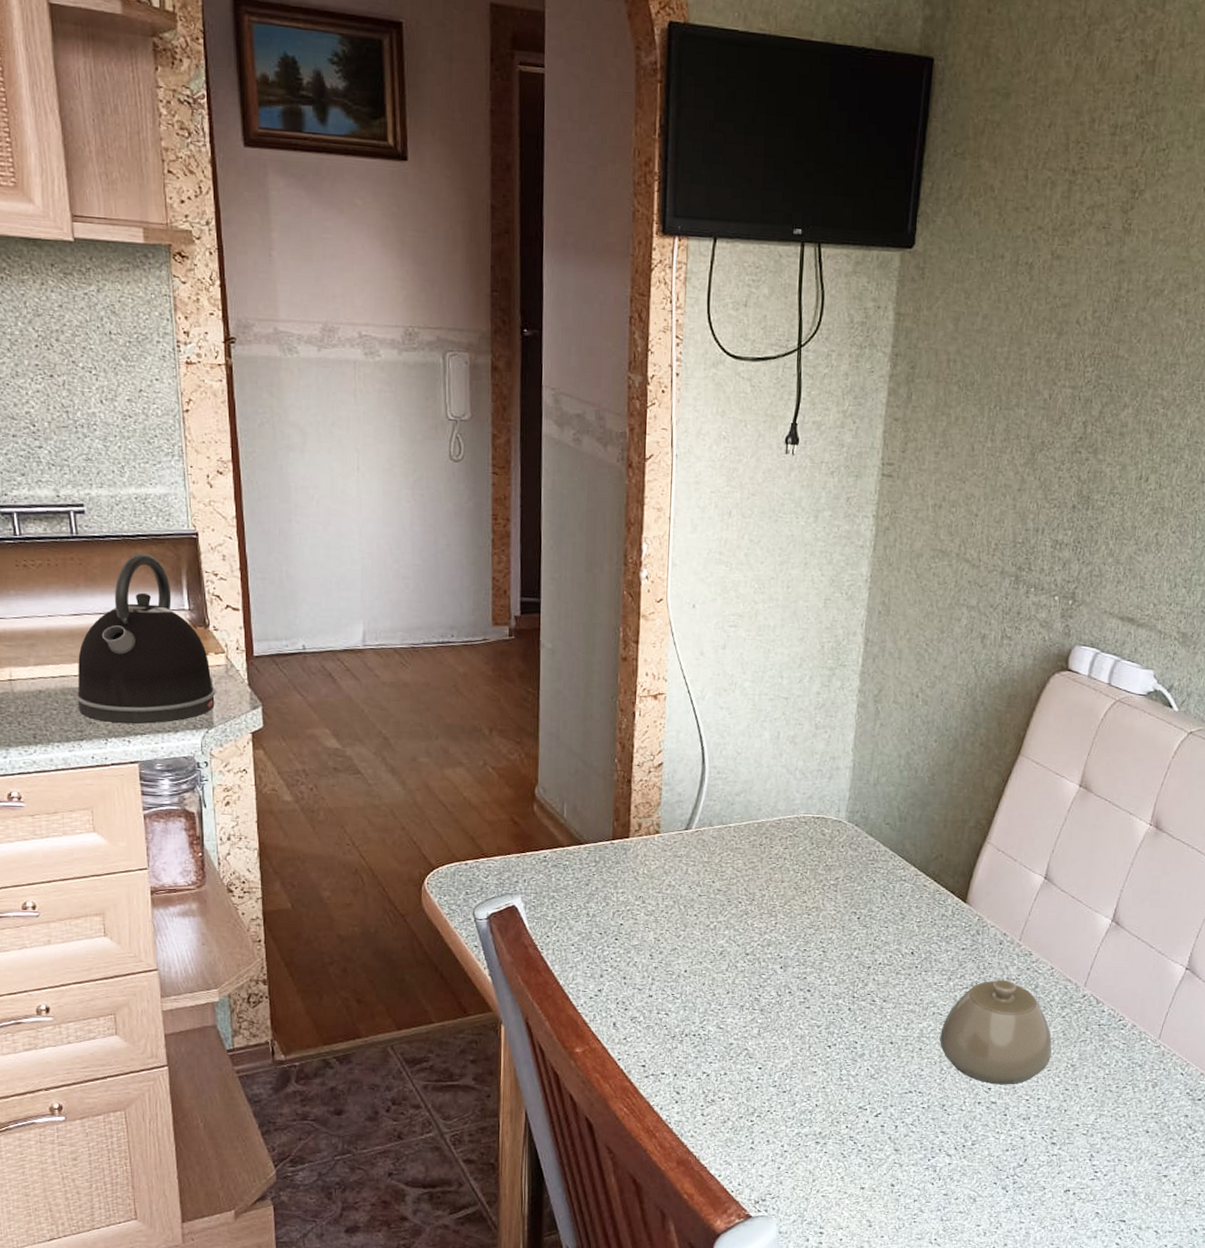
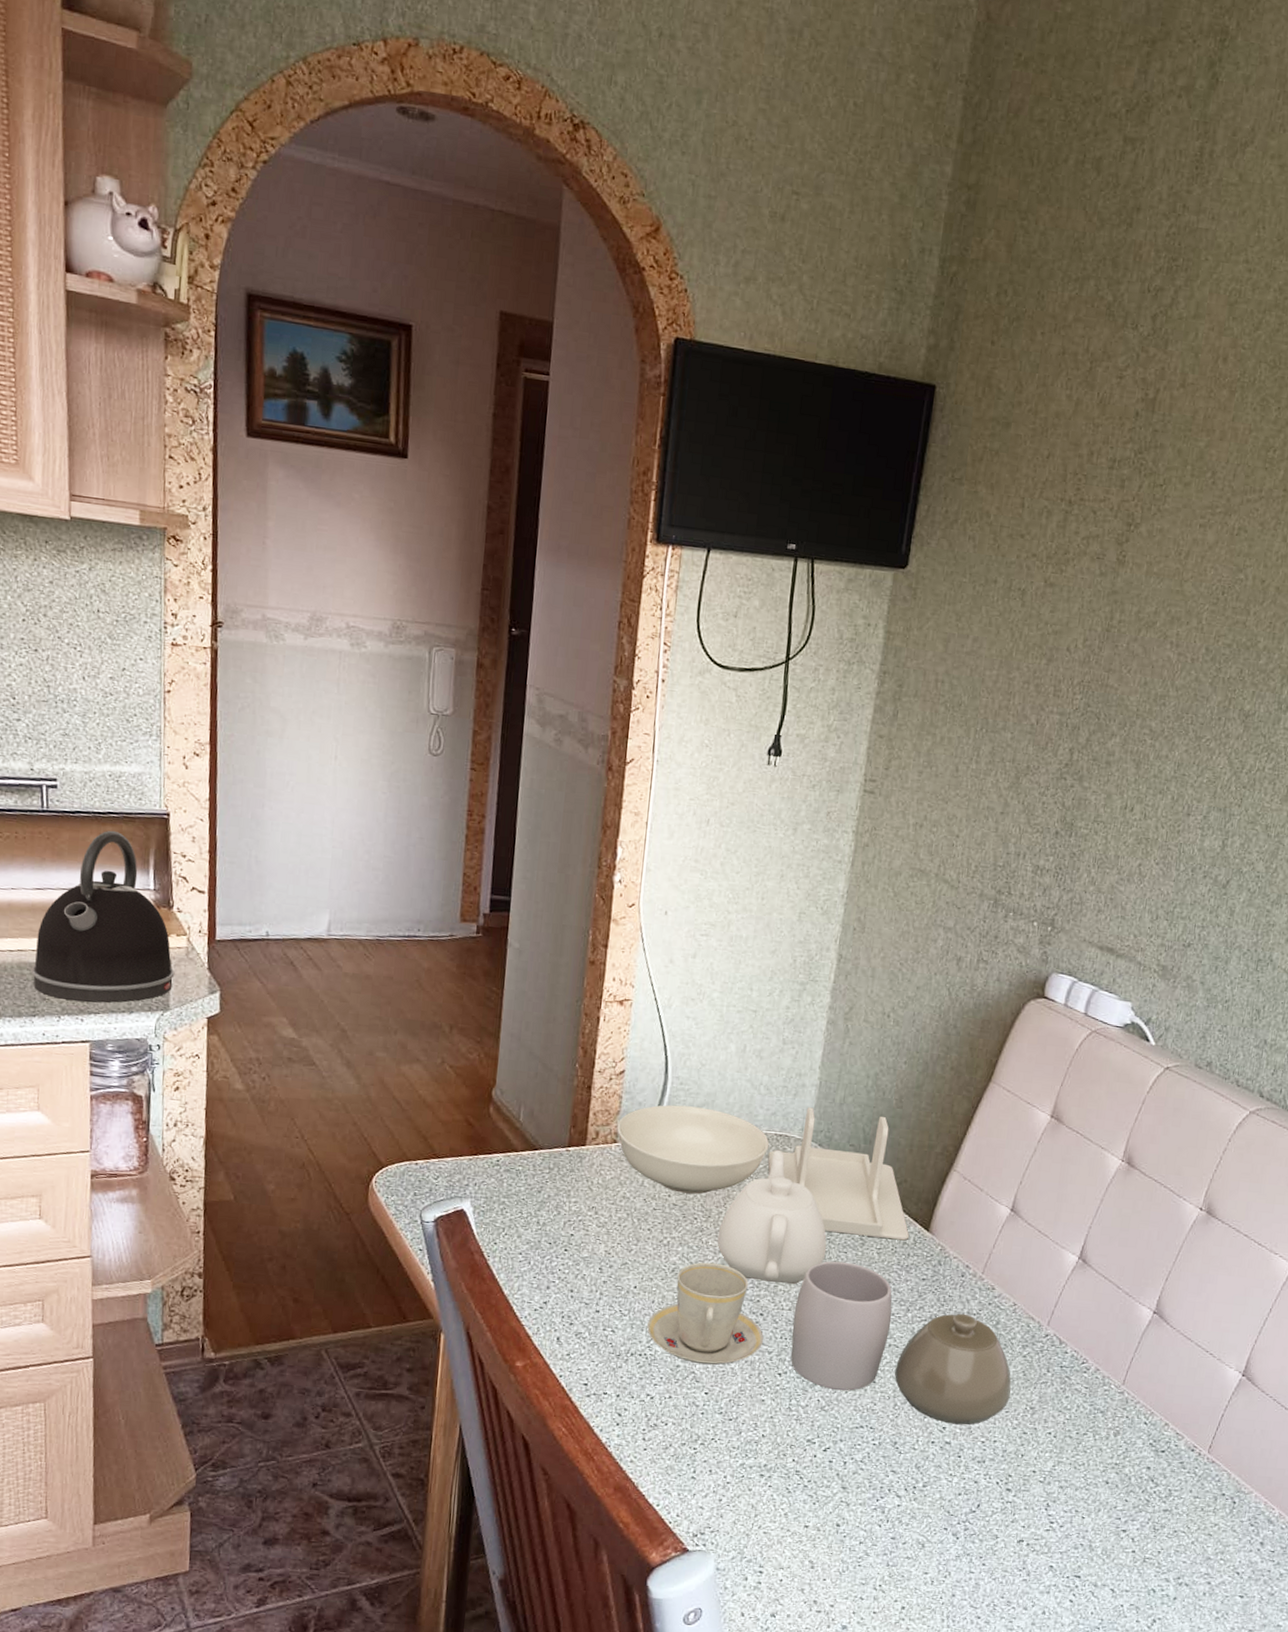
bowl: none [658,794,808,879] -> present [617,1105,770,1194]
teacup: none [699,943,812,1042] -> present [647,1262,763,1366]
teapot: none [762,831,868,961] -> present [717,1149,827,1285]
napkin holder: none [807,789,948,913] -> present [768,1107,910,1241]
mug: none [839,936,934,1059] -> present [791,1260,892,1391]

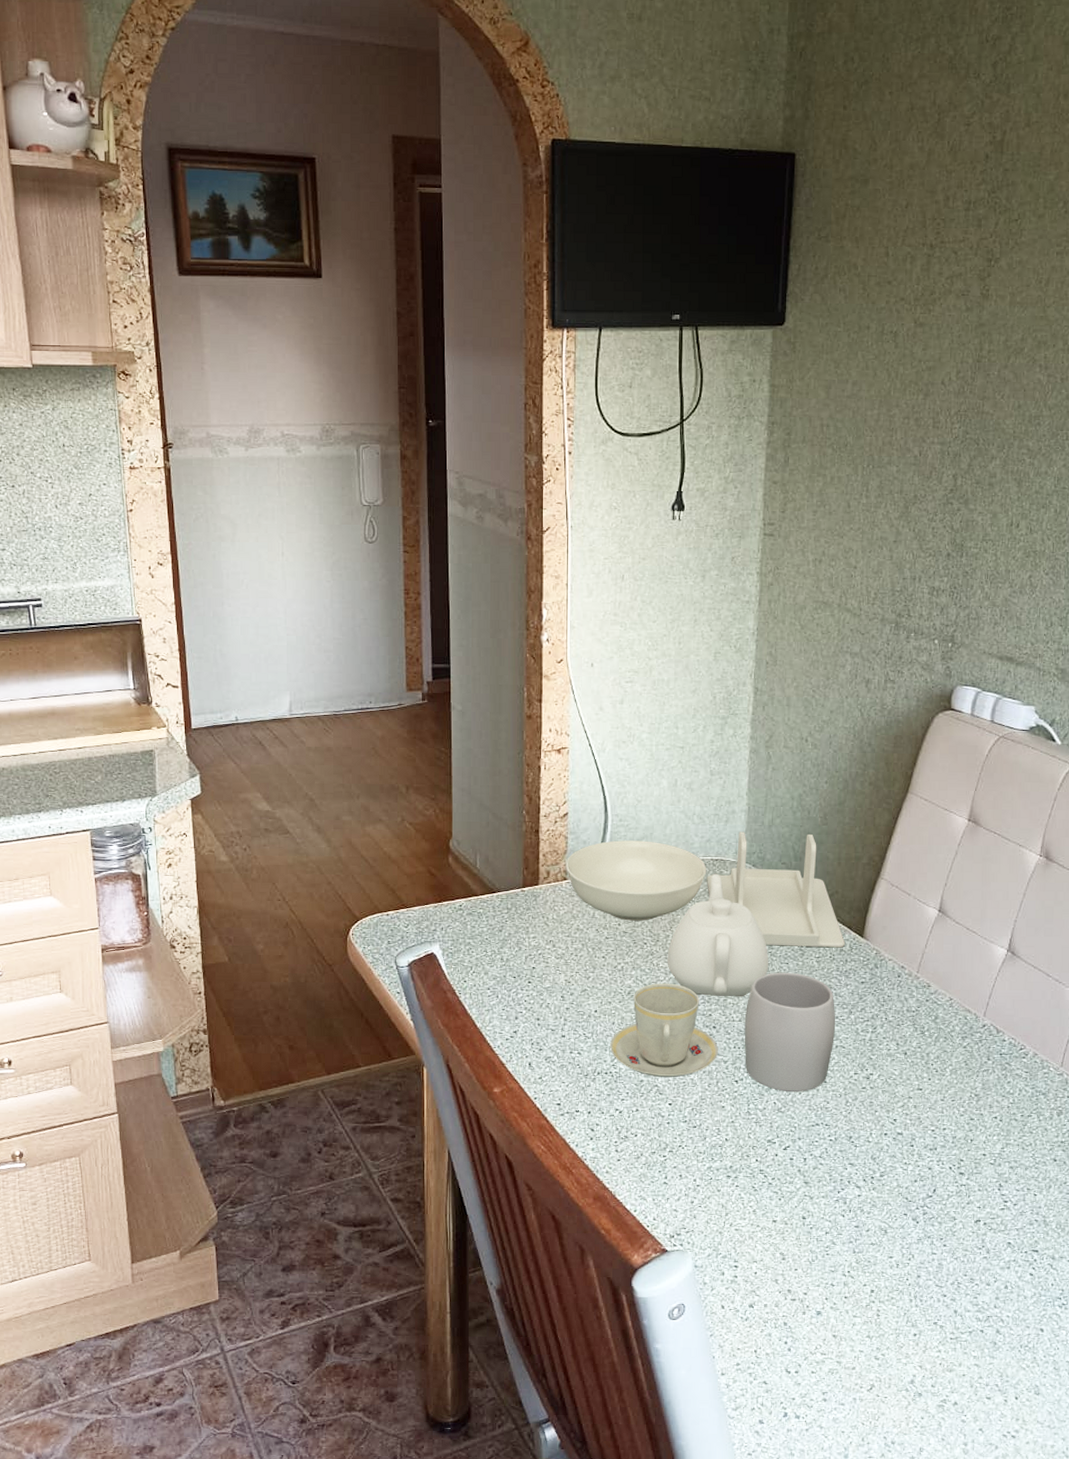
kettle: present [31,830,175,1003] -> none [33,639,159,795]
sugar bowl: present [894,1313,1012,1425] -> none [844,1011,955,1116]

